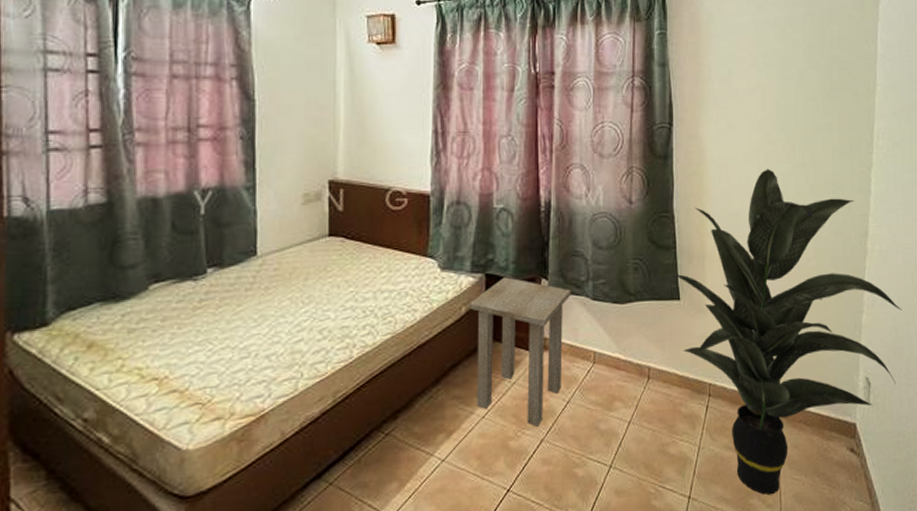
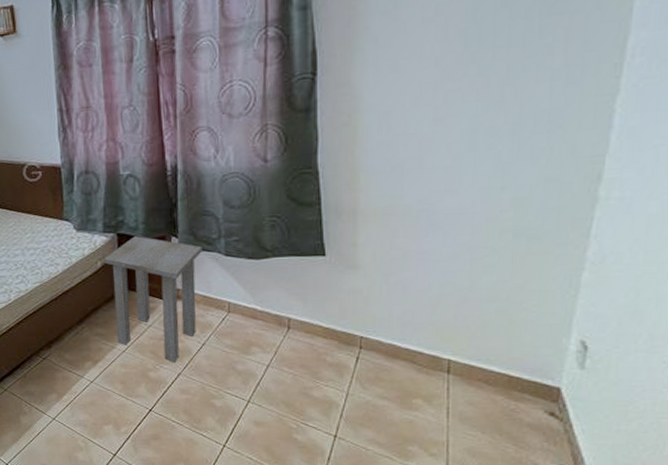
indoor plant: present [674,169,903,495] -> none [319,111,652,445]

